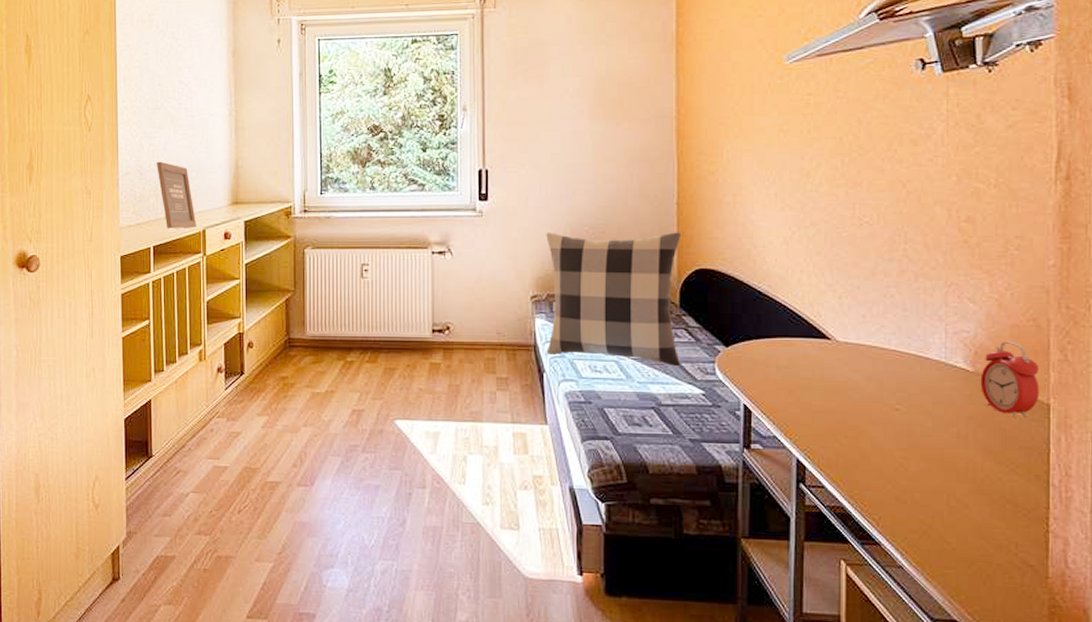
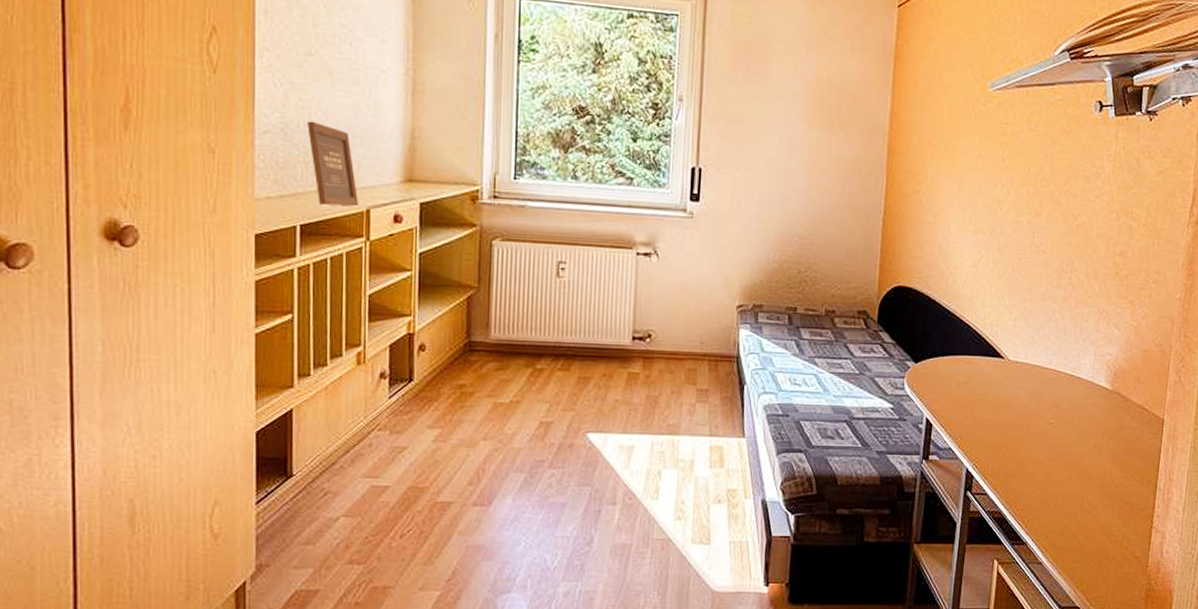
pillow: present [546,232,682,367] -> none [748,240,885,381]
alarm clock: present [980,341,1040,419] -> none [1116,363,1160,432]

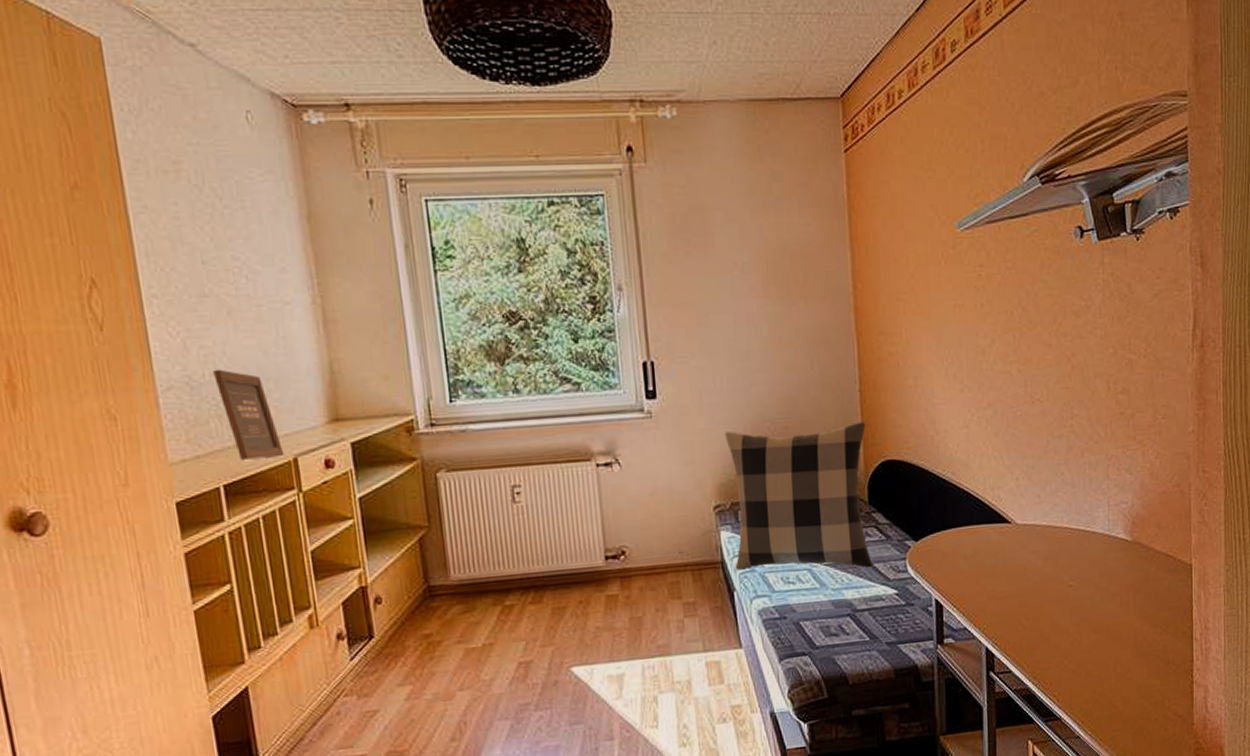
pillow: none [748,240,885,381] -> present [725,422,873,570]

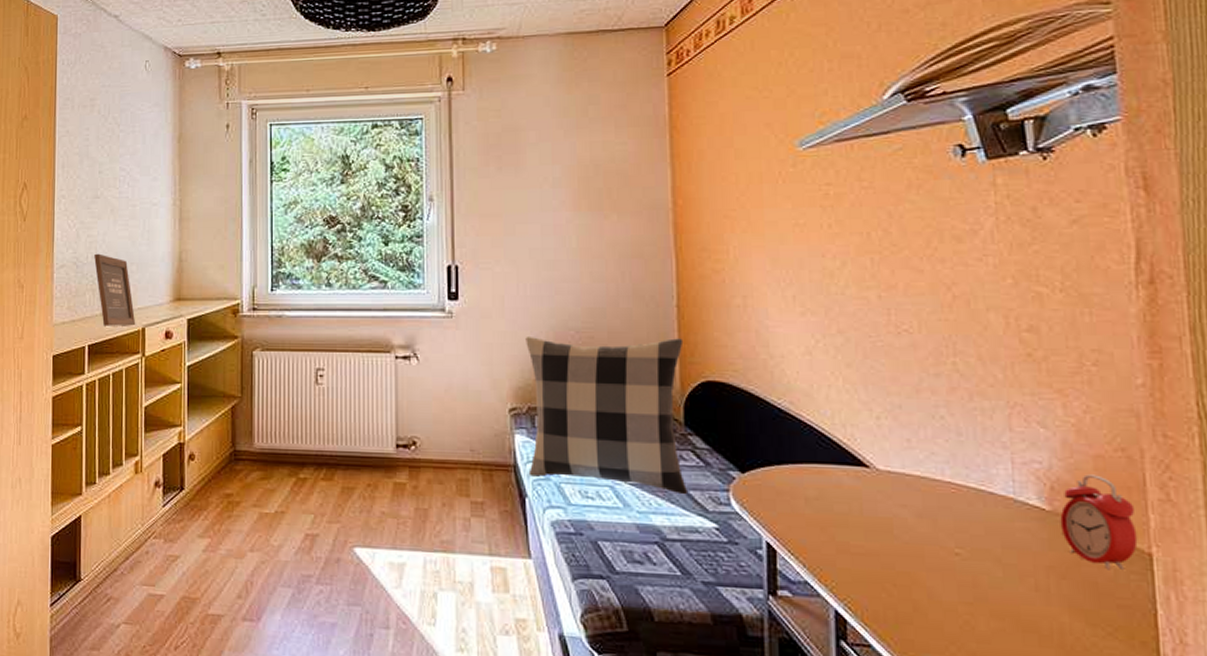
alarm clock: none [1137,508,1184,582] -> present [1060,474,1138,571]

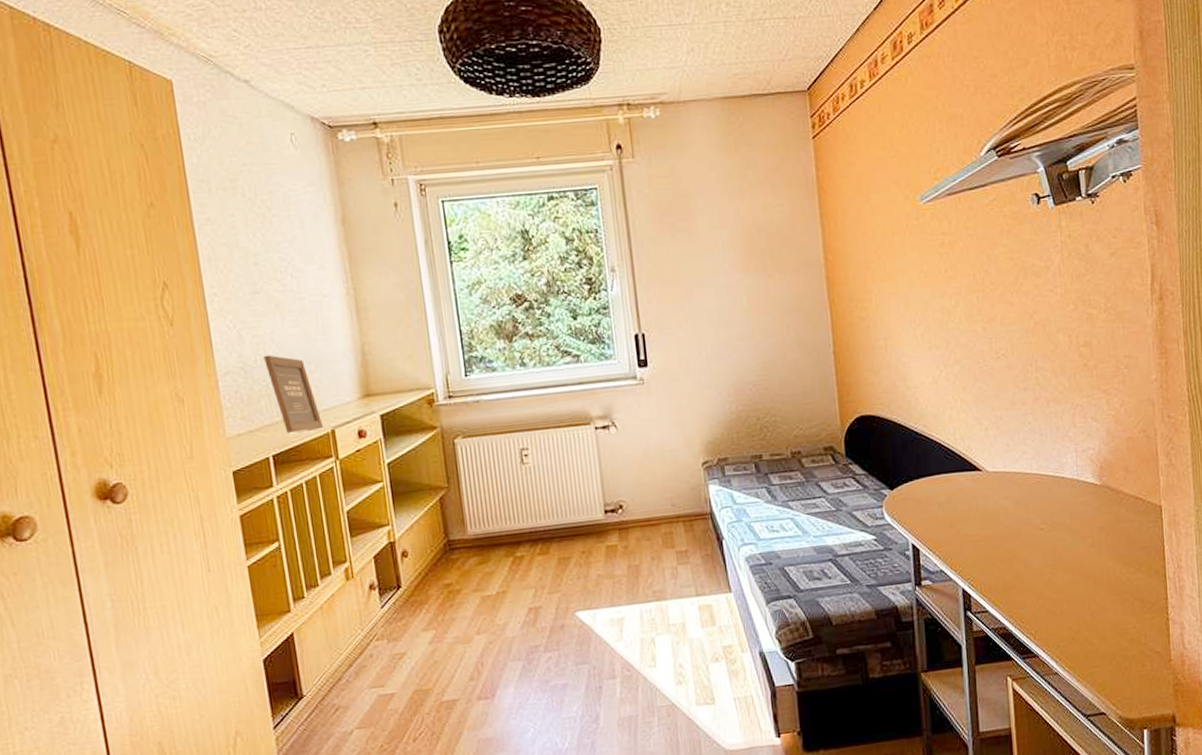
pillow: present [526,337,687,495] -> none [710,381,851,521]
alarm clock: present [1060,474,1138,571] -> none [1106,452,1153,523]

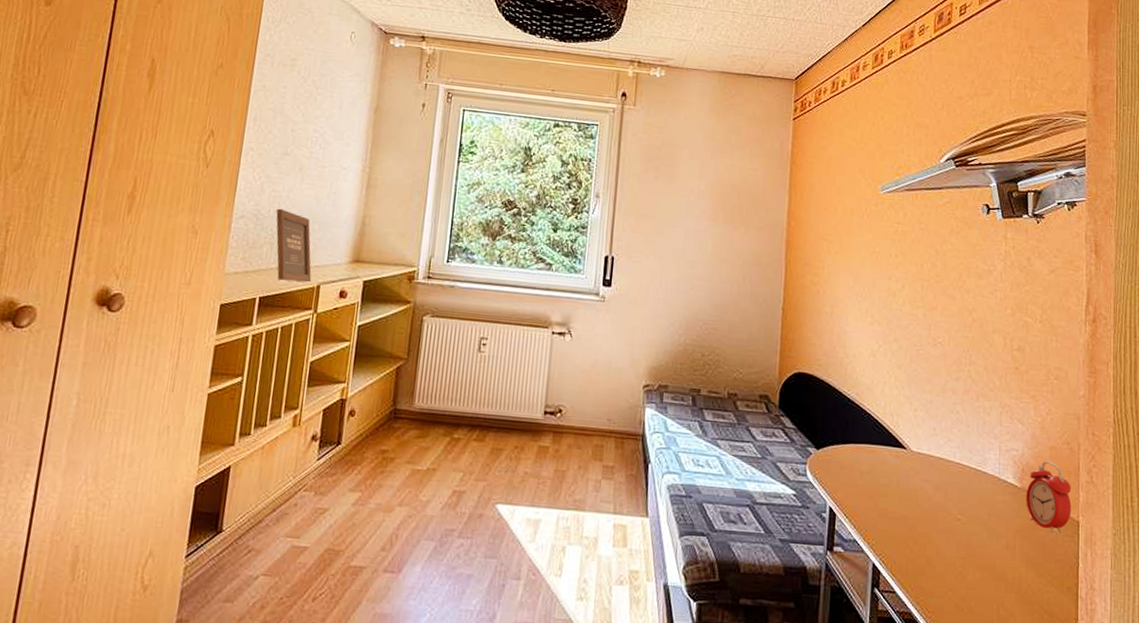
alarm clock: none [1106,452,1153,523] -> present [1026,461,1072,534]

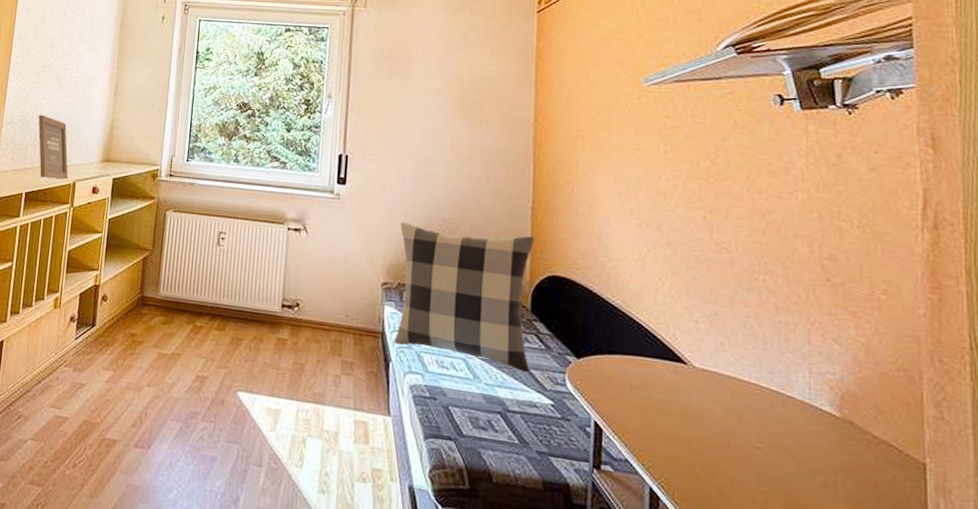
pillow: none [653,324,785,466] -> present [394,222,535,373]
alarm clock: present [1026,461,1072,534] -> none [848,388,914,477]

